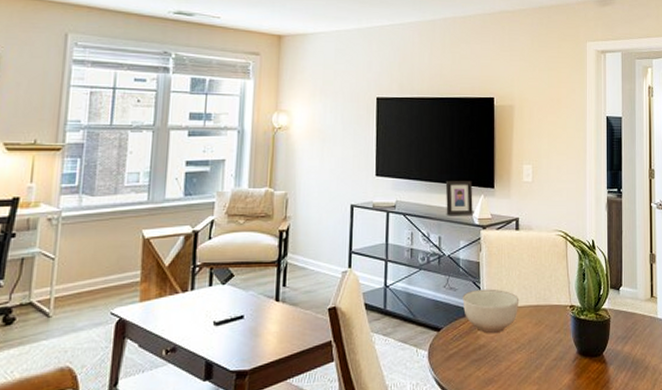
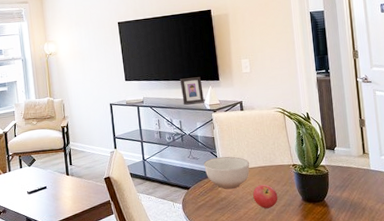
fruit: none [519,329,549,362] -> present [253,184,278,208]

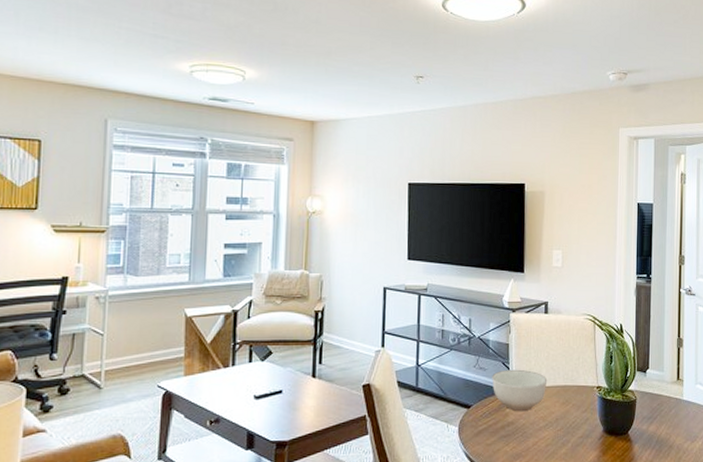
picture frame: present [179,77,204,104] -> none [476,265,503,298]
fruit: present [253,184,278,208] -> none [546,408,576,439]

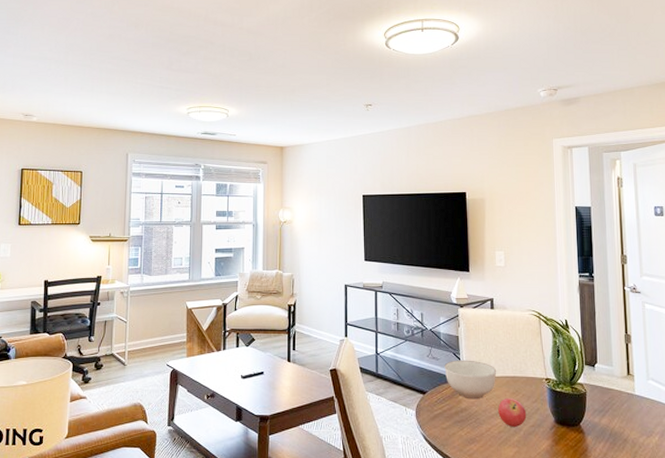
fruit: none [546,408,576,439] -> present [498,397,527,427]

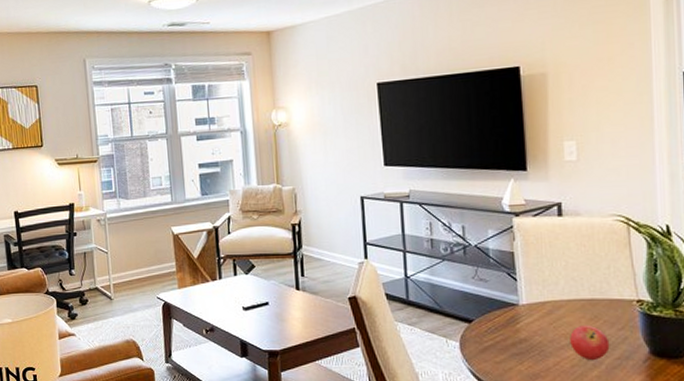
bowl: present [444,360,497,400] -> none [495,280,568,328]

